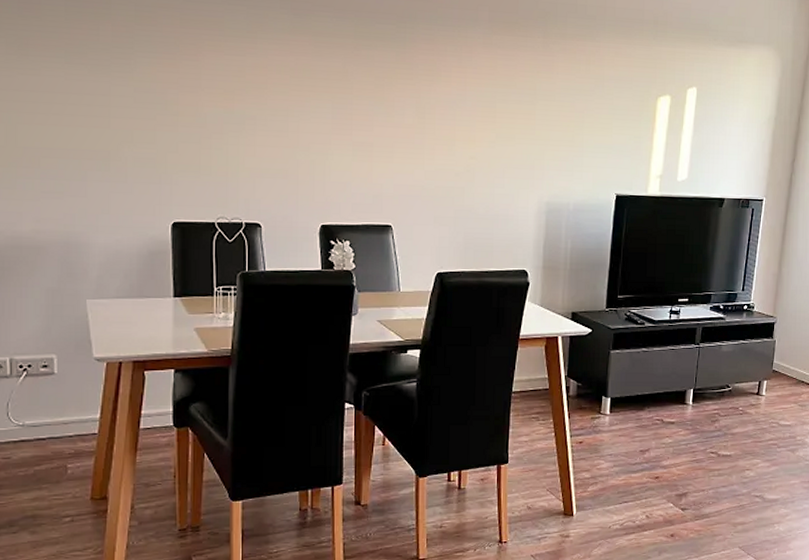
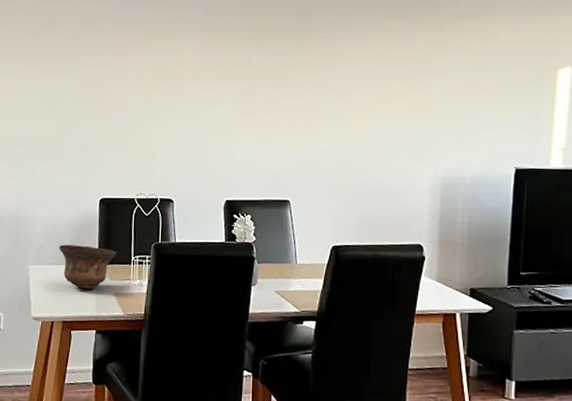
bowl: none [122,275,195,325] -> present [58,244,116,289]

